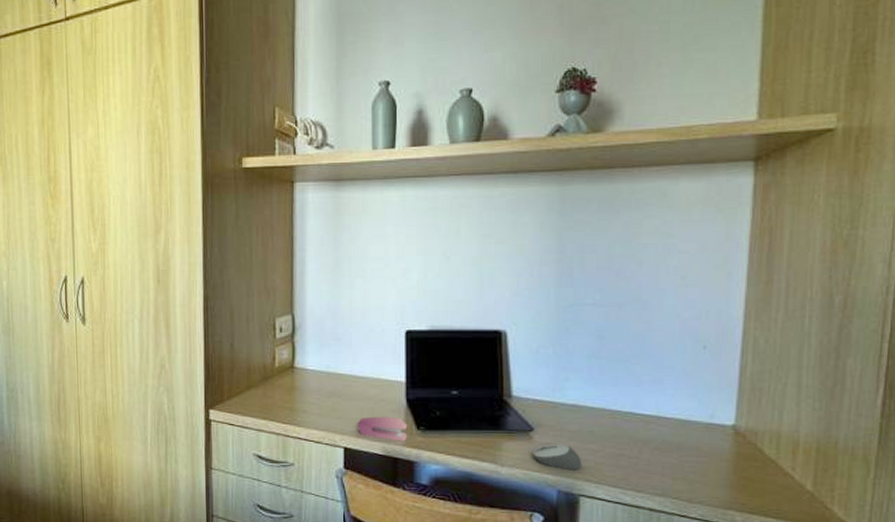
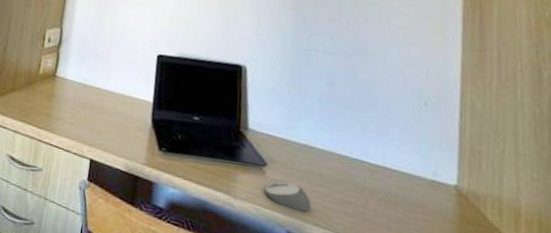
stapler: present [357,416,408,442] -> none [104,131,151,161]

